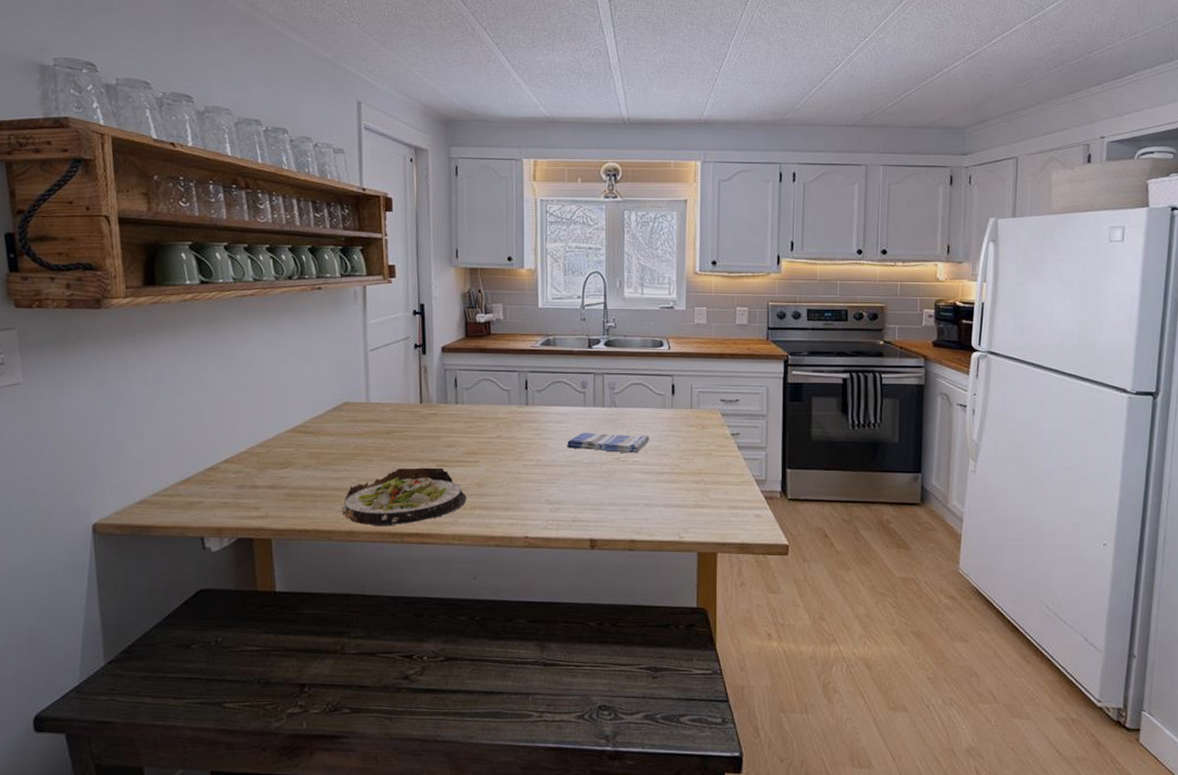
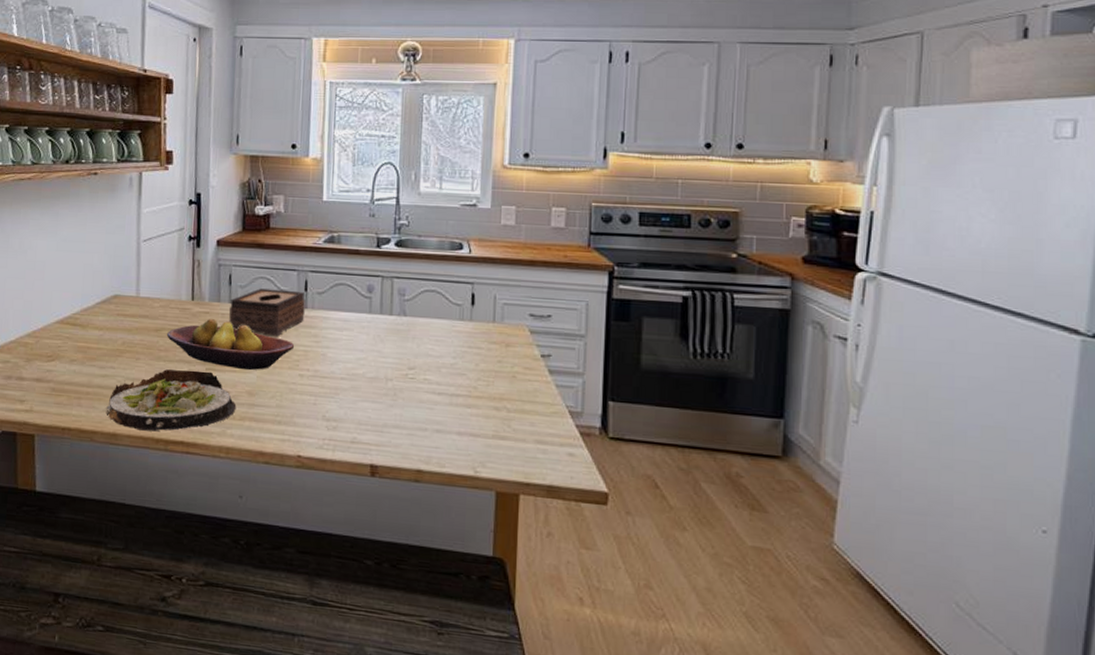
fruit bowl: none [397,419,518,463] -> present [166,318,295,370]
tissue box: none [455,389,526,432] -> present [229,288,305,337]
dish towel: present [566,432,650,453] -> none [347,342,444,370]

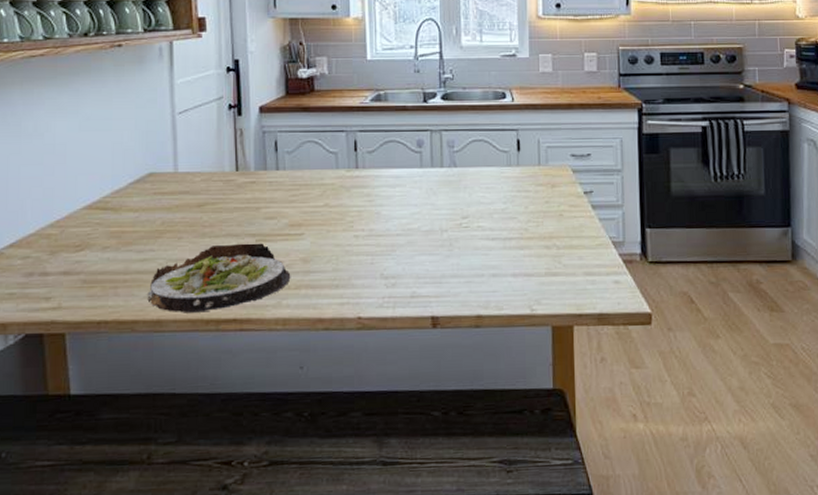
fruit bowl: present [166,318,295,370] -> none [210,187,348,237]
tissue box: present [229,288,305,337] -> none [276,152,356,200]

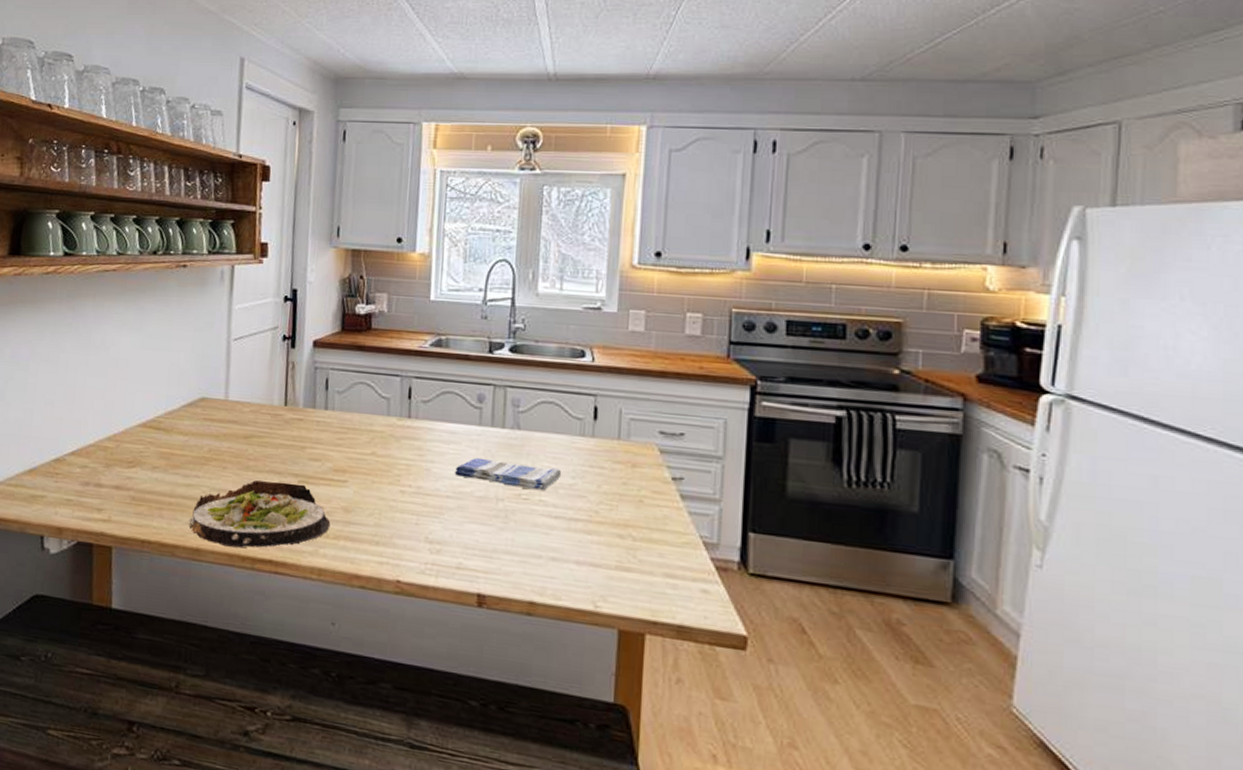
dish towel: none [402,196,495,218] -> present [454,457,562,490]

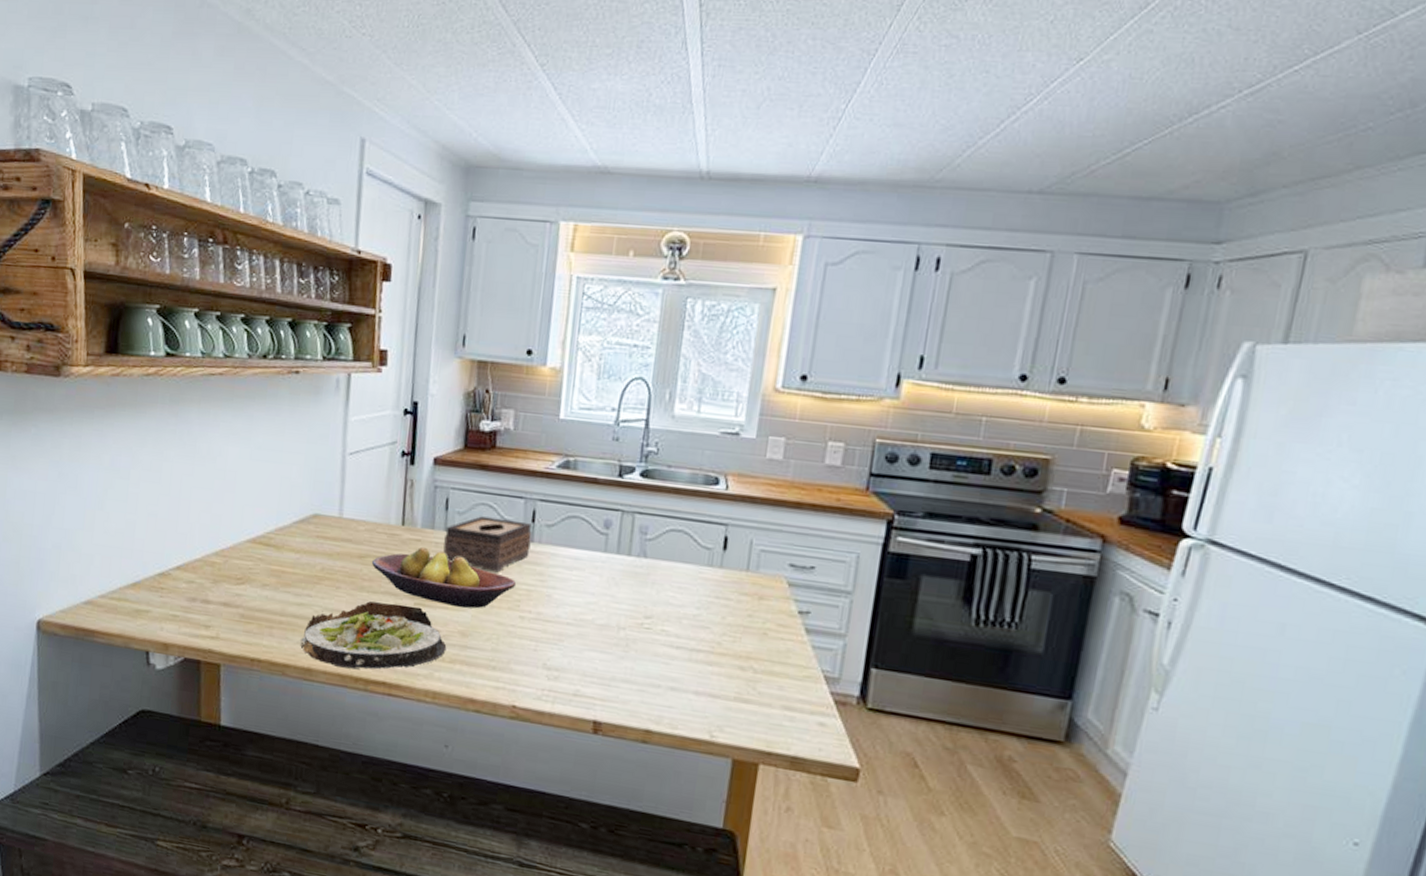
fruit bowl: none [256,425,396,485] -> present [371,546,517,609]
tissue box: none [324,394,409,449] -> present [443,516,532,573]
dish towel: present [454,457,562,490] -> none [576,584,687,620]

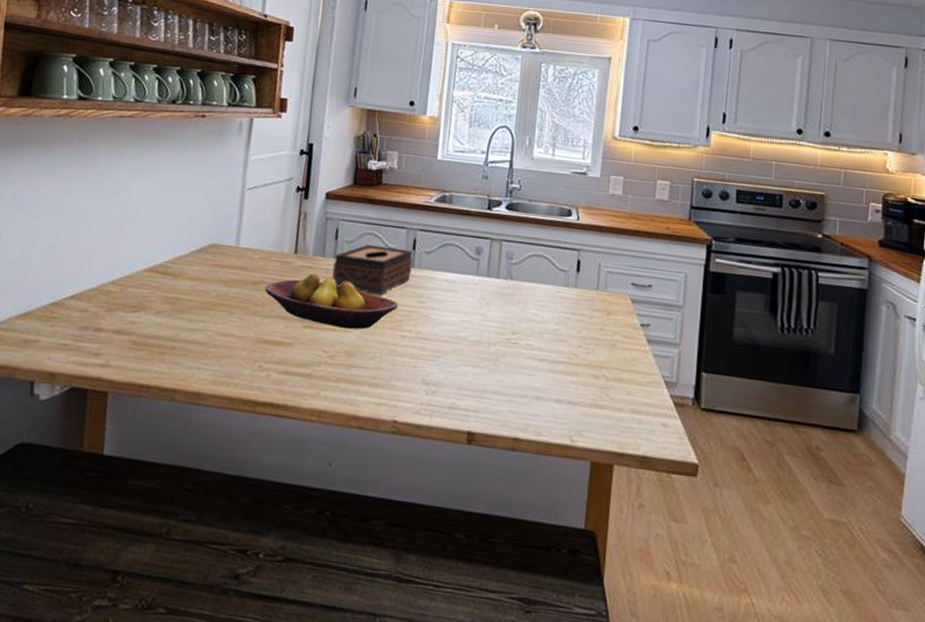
salad plate: present [300,601,447,670] -> none [191,325,333,392]

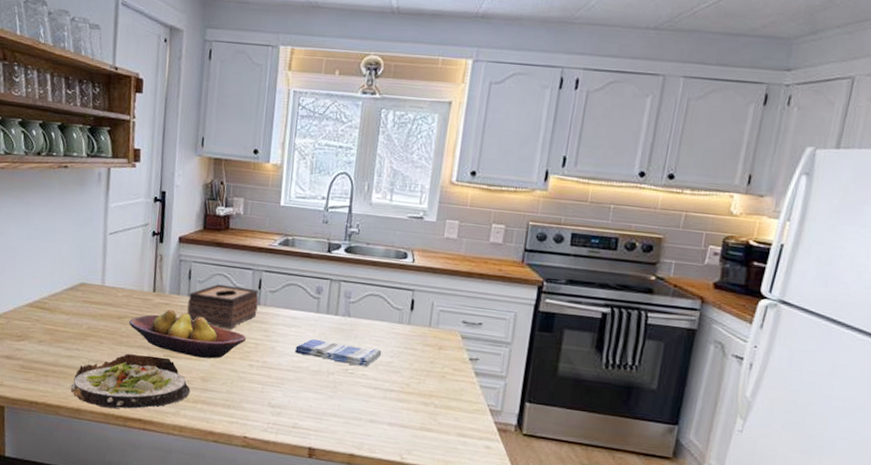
salad plate: none [191,325,333,392] -> present [70,354,191,410]
dish towel: none [451,305,547,335] -> present [294,339,382,366]

